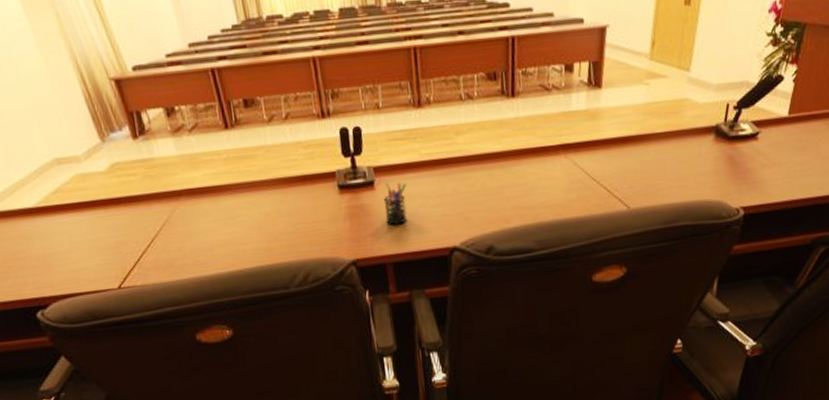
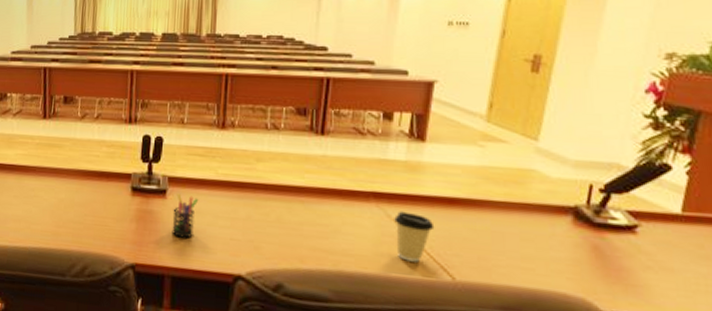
coffee cup: none [580,157,613,201] -> present [394,211,435,262]

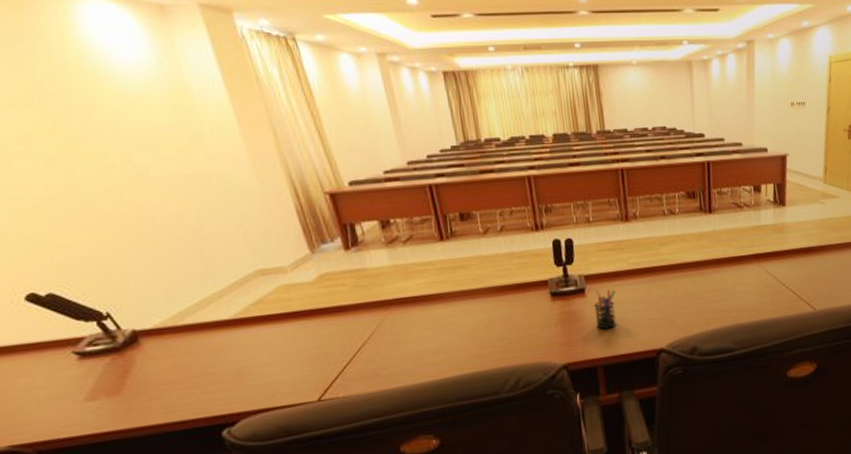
coffee cup: present [394,211,435,262] -> none [771,265,799,304]

